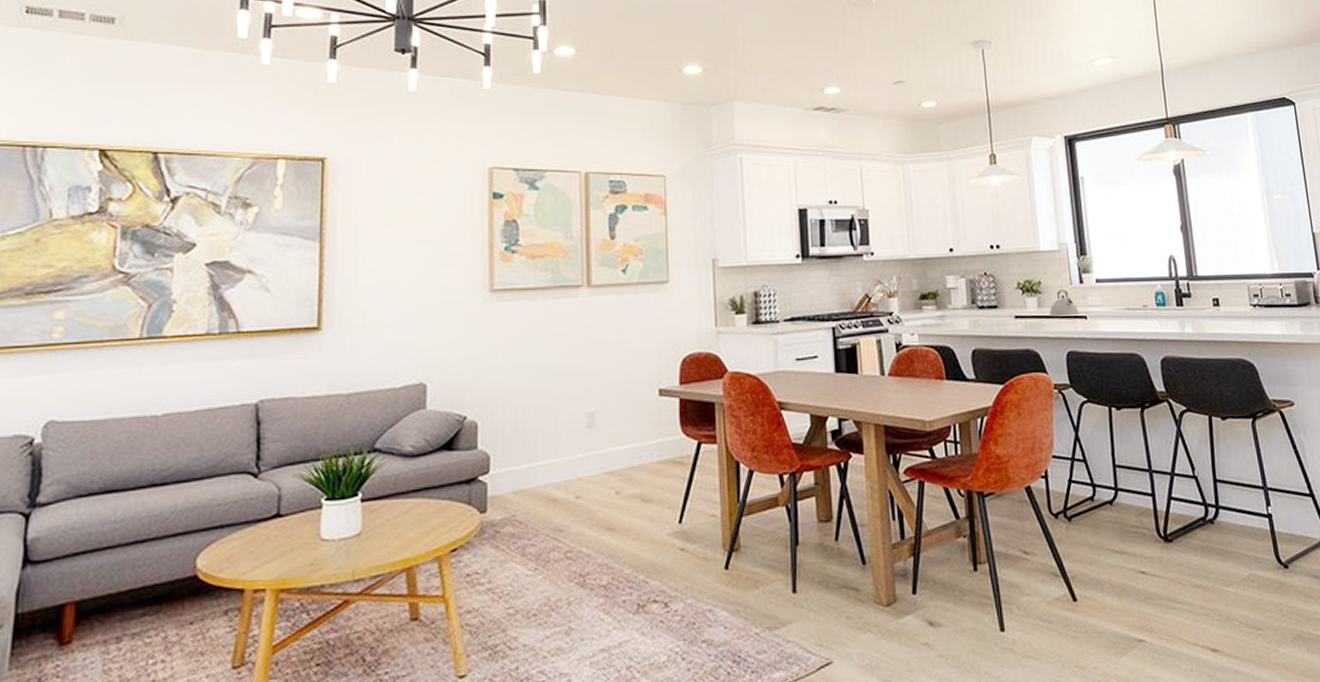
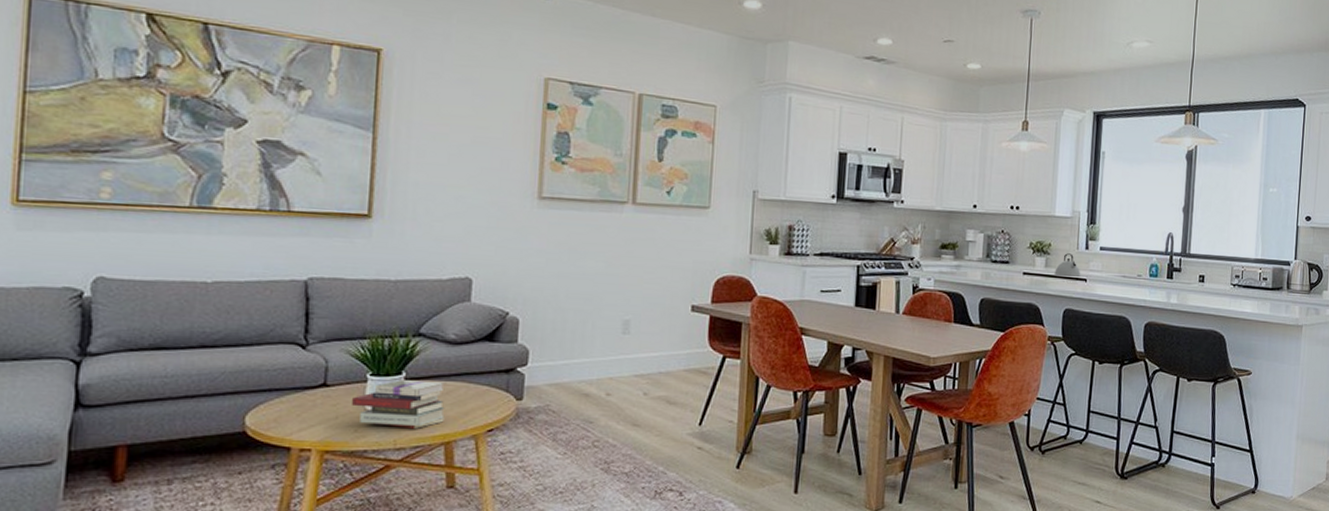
books: none [307,500,405,557] -> present [352,380,445,429]

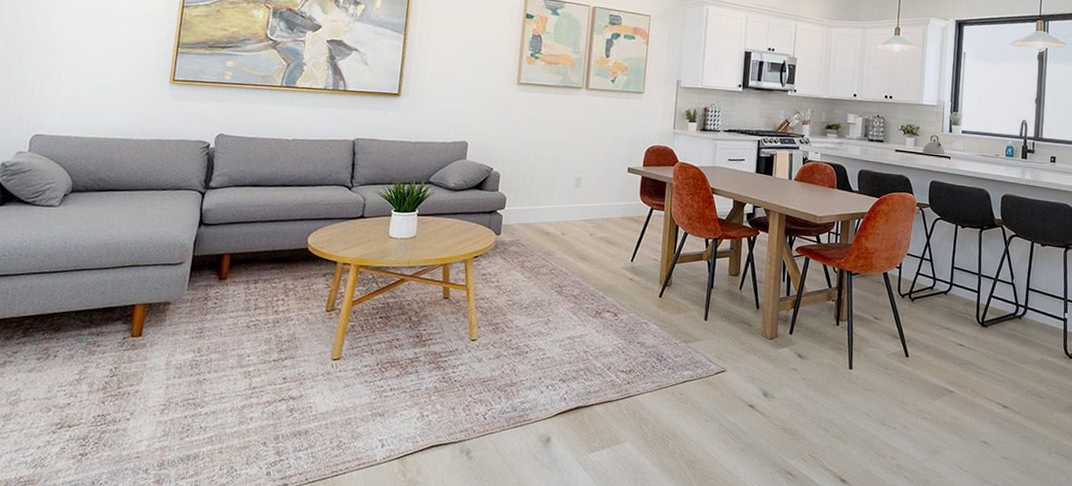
books: present [352,380,445,429] -> none [380,215,445,253]

